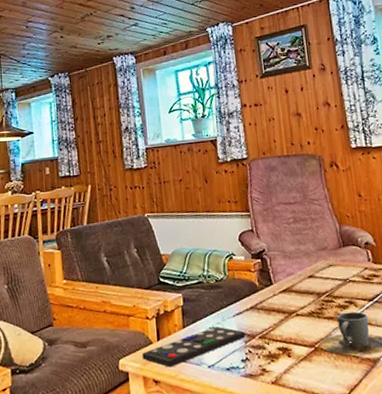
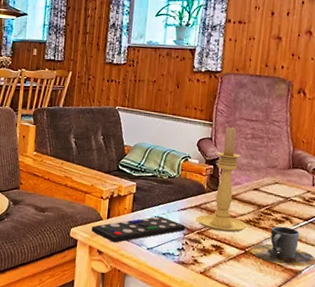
candle holder: none [254,212,311,331] -> present [196,125,247,233]

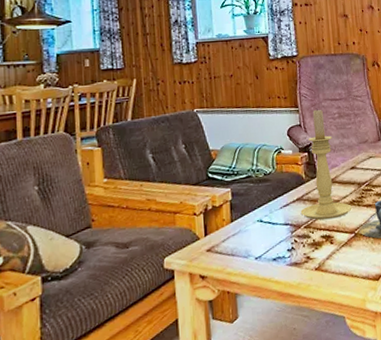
remote control: present [91,216,186,243] -> none [189,219,292,262]

